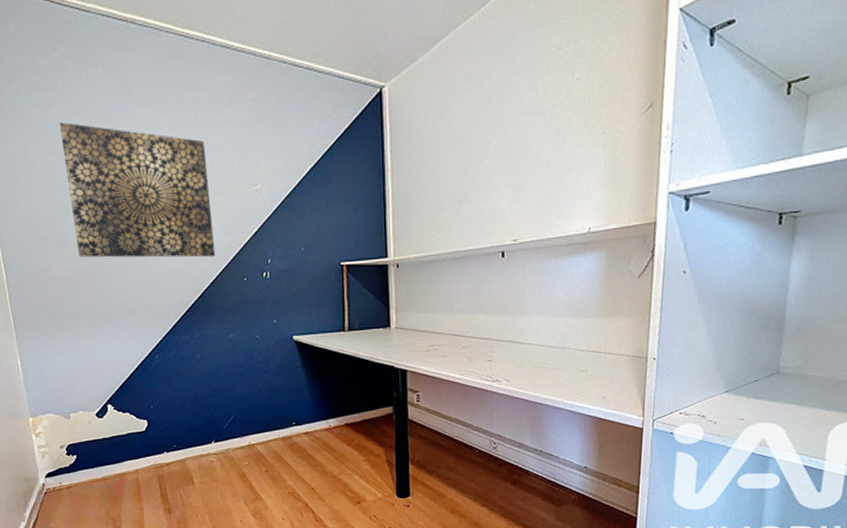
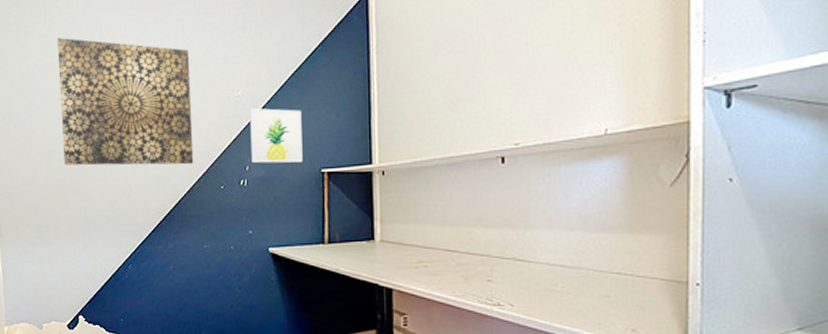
wall art: none [269,202,323,257] -> present [250,108,303,164]

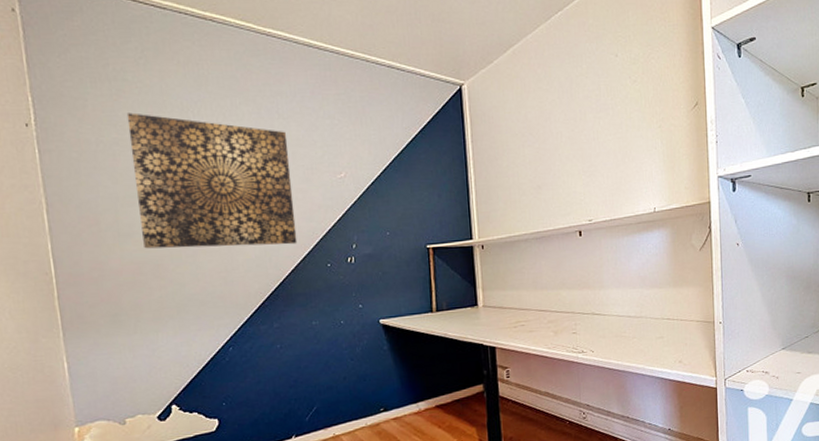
wall art: present [250,108,303,164] -> none [353,189,409,242]

